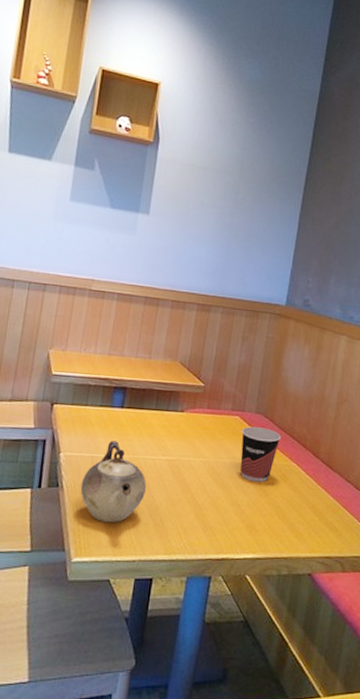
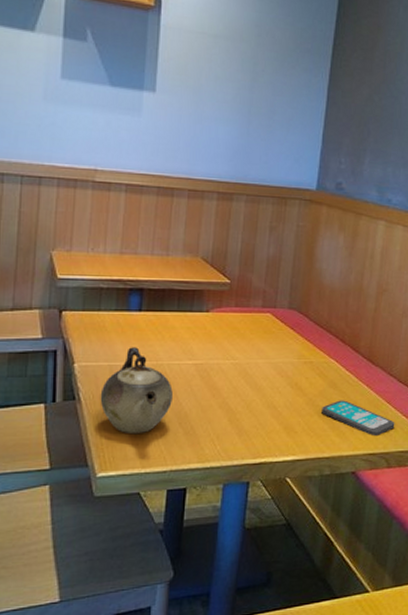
cup: present [240,426,282,482] -> none [274,324,318,381]
smartphone: none [282,502,351,540] -> present [322,400,395,437]

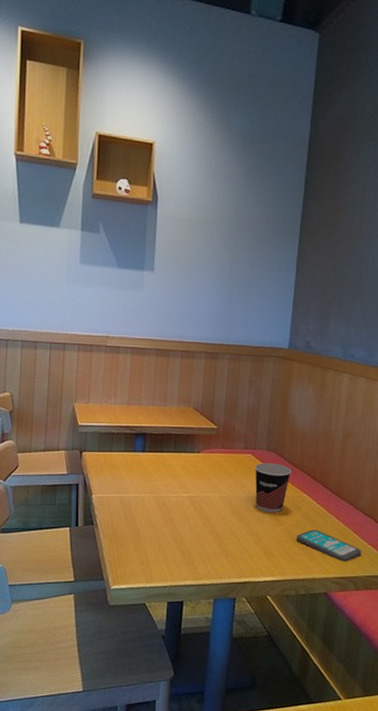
teapot: present [100,347,174,435] -> none [113,482,172,555]
cup: none [274,324,318,381] -> present [255,463,292,513]

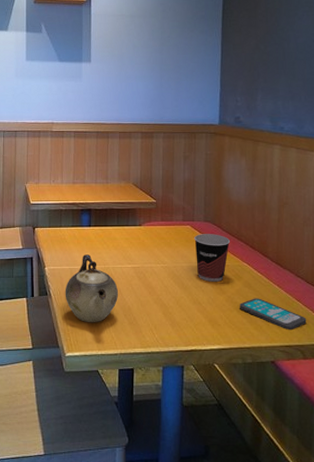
teapot: none [113,482,172,555] -> present [65,254,119,323]

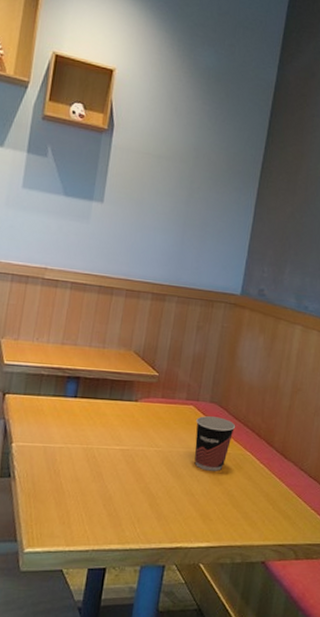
teapot: present [65,254,119,323] -> none [33,431,100,513]
smartphone: present [240,298,307,331] -> none [236,491,304,528]

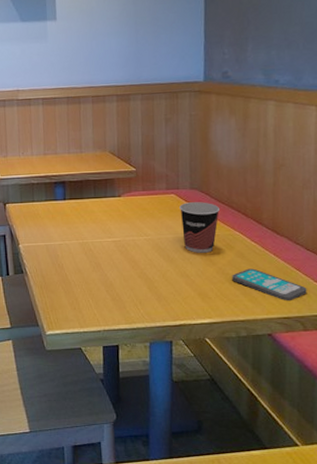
smartphone: none [236,491,304,528] -> present [232,268,307,302]

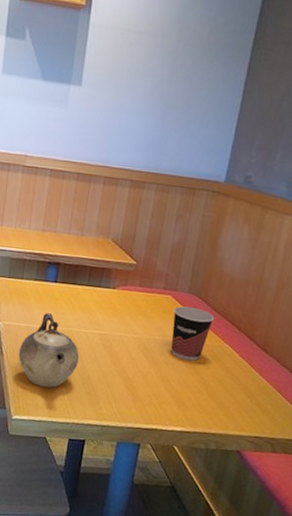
teapot: none [41,229,100,300] -> present [18,313,80,388]
smartphone: present [232,268,307,302] -> none [212,383,284,422]

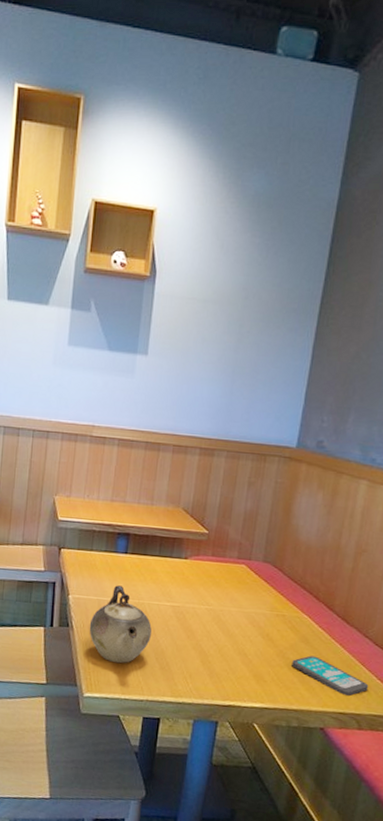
cup: present [171,306,215,361] -> none [247,576,292,633]
smartphone: none [212,383,284,422] -> present [292,655,369,697]

